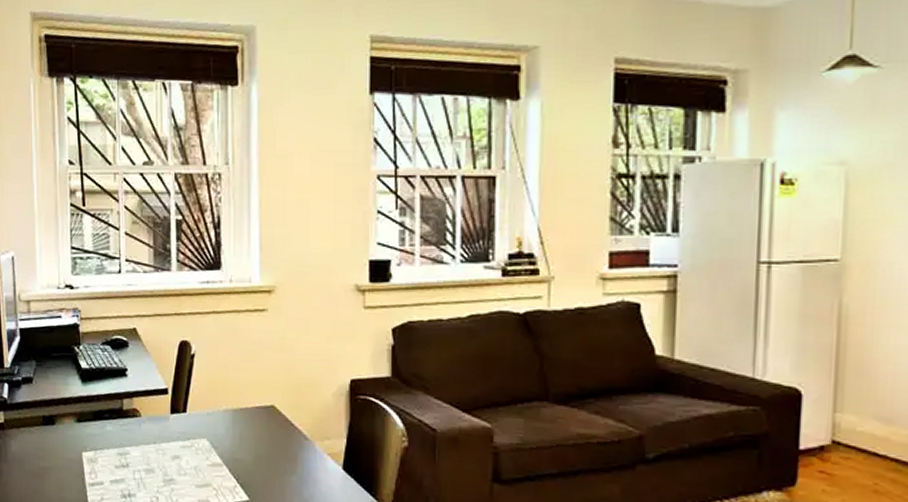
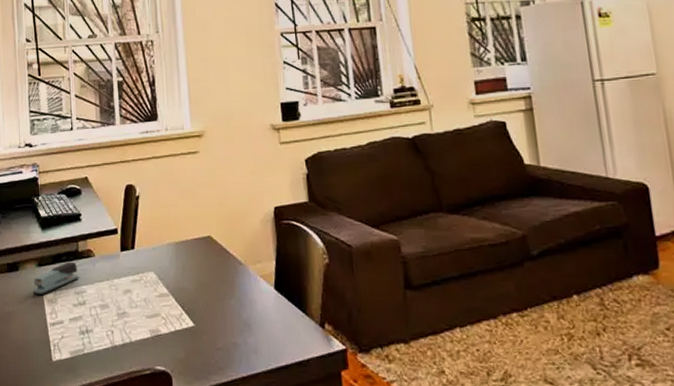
stapler: none [71,419,122,454] -> present [33,261,79,296]

